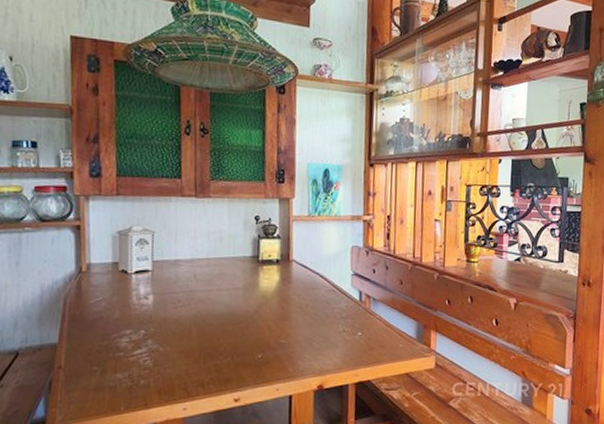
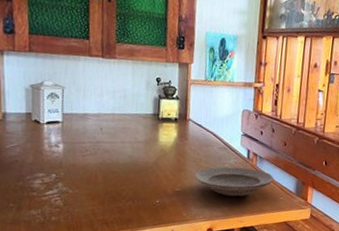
plate: none [300,312,391,346] -> present [194,166,274,197]

